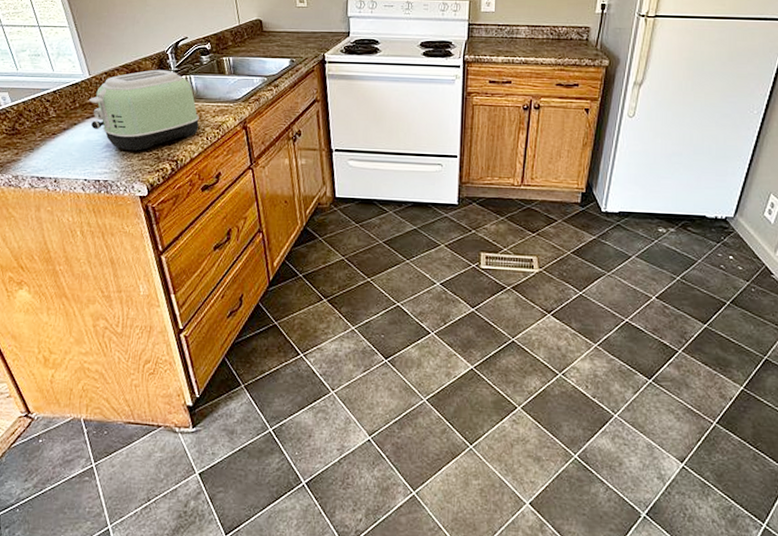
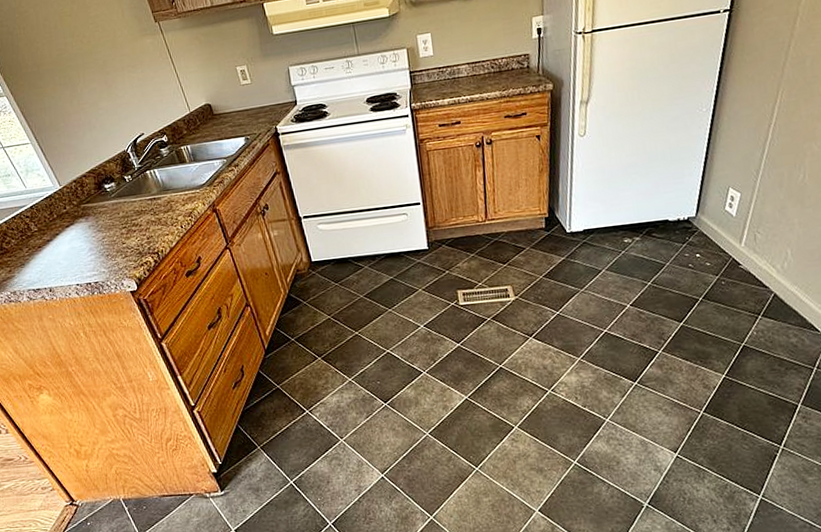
toaster: present [88,69,199,152] -> none [64,168,172,251]

